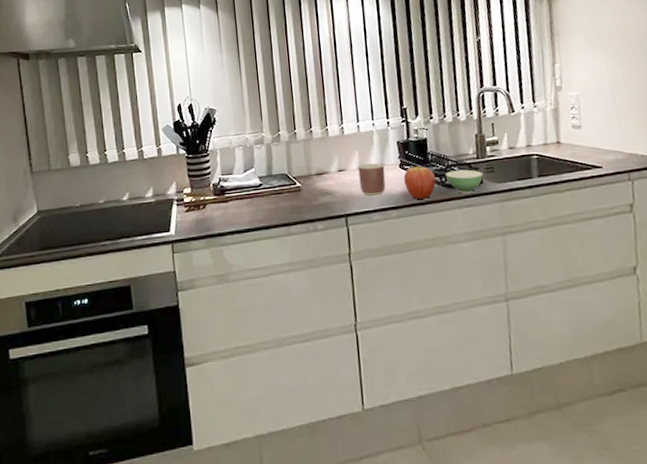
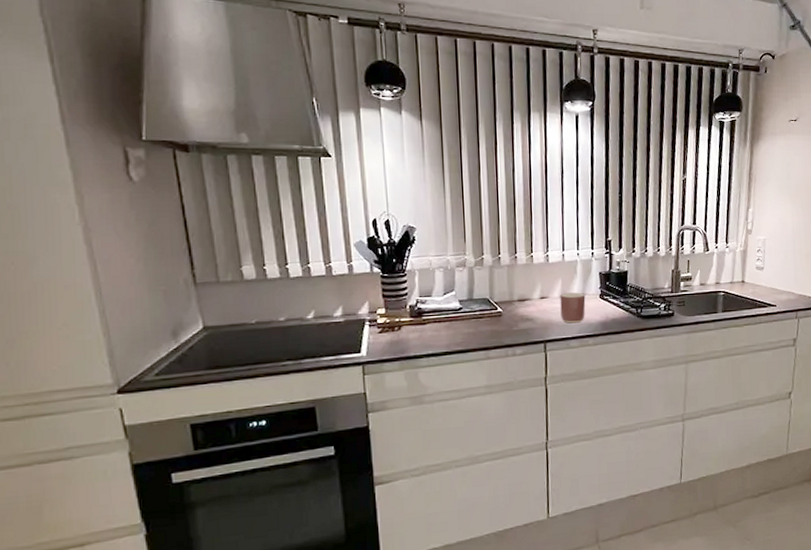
fruit: present [403,164,436,200] -> none [603,295,633,329]
bowl: present [445,169,484,195] -> none [641,302,676,326]

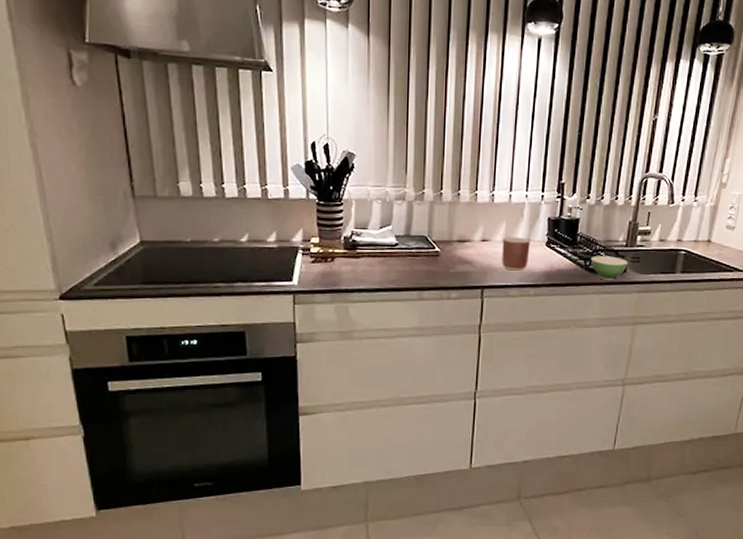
bowl: none [641,302,676,326] -> present [590,256,629,281]

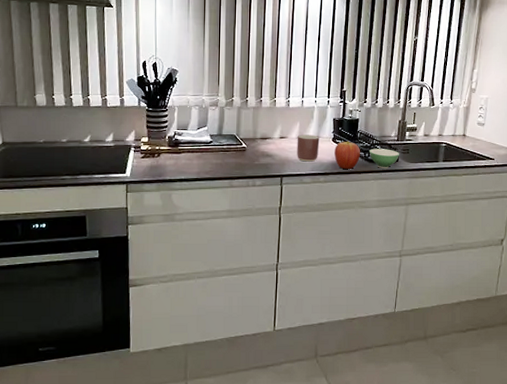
fruit: none [548,244,581,281] -> present [334,140,361,170]

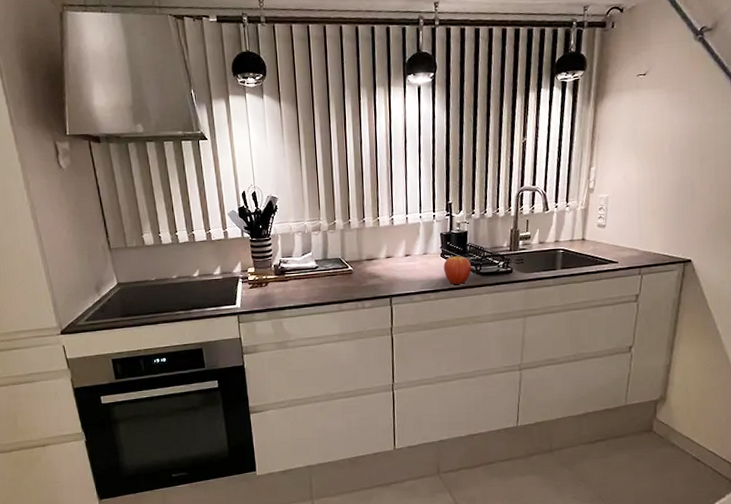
mug: present [297,134,320,162] -> none [404,251,428,280]
bowl: present [369,149,400,169] -> none [480,260,514,282]

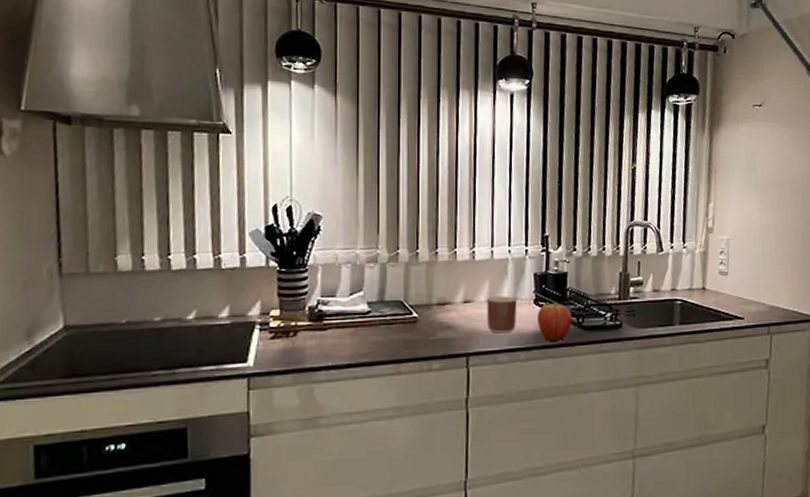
mug: none [404,251,428,280] -> present [487,296,517,334]

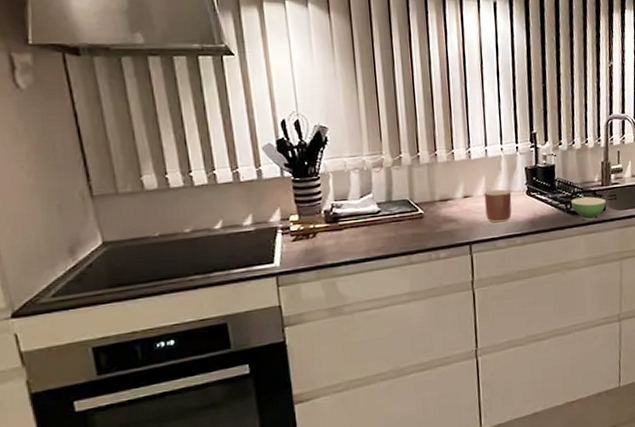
fruit: present [537,301,573,342] -> none [530,191,562,227]
bowl: none [582,311,624,339] -> present [570,196,607,221]

